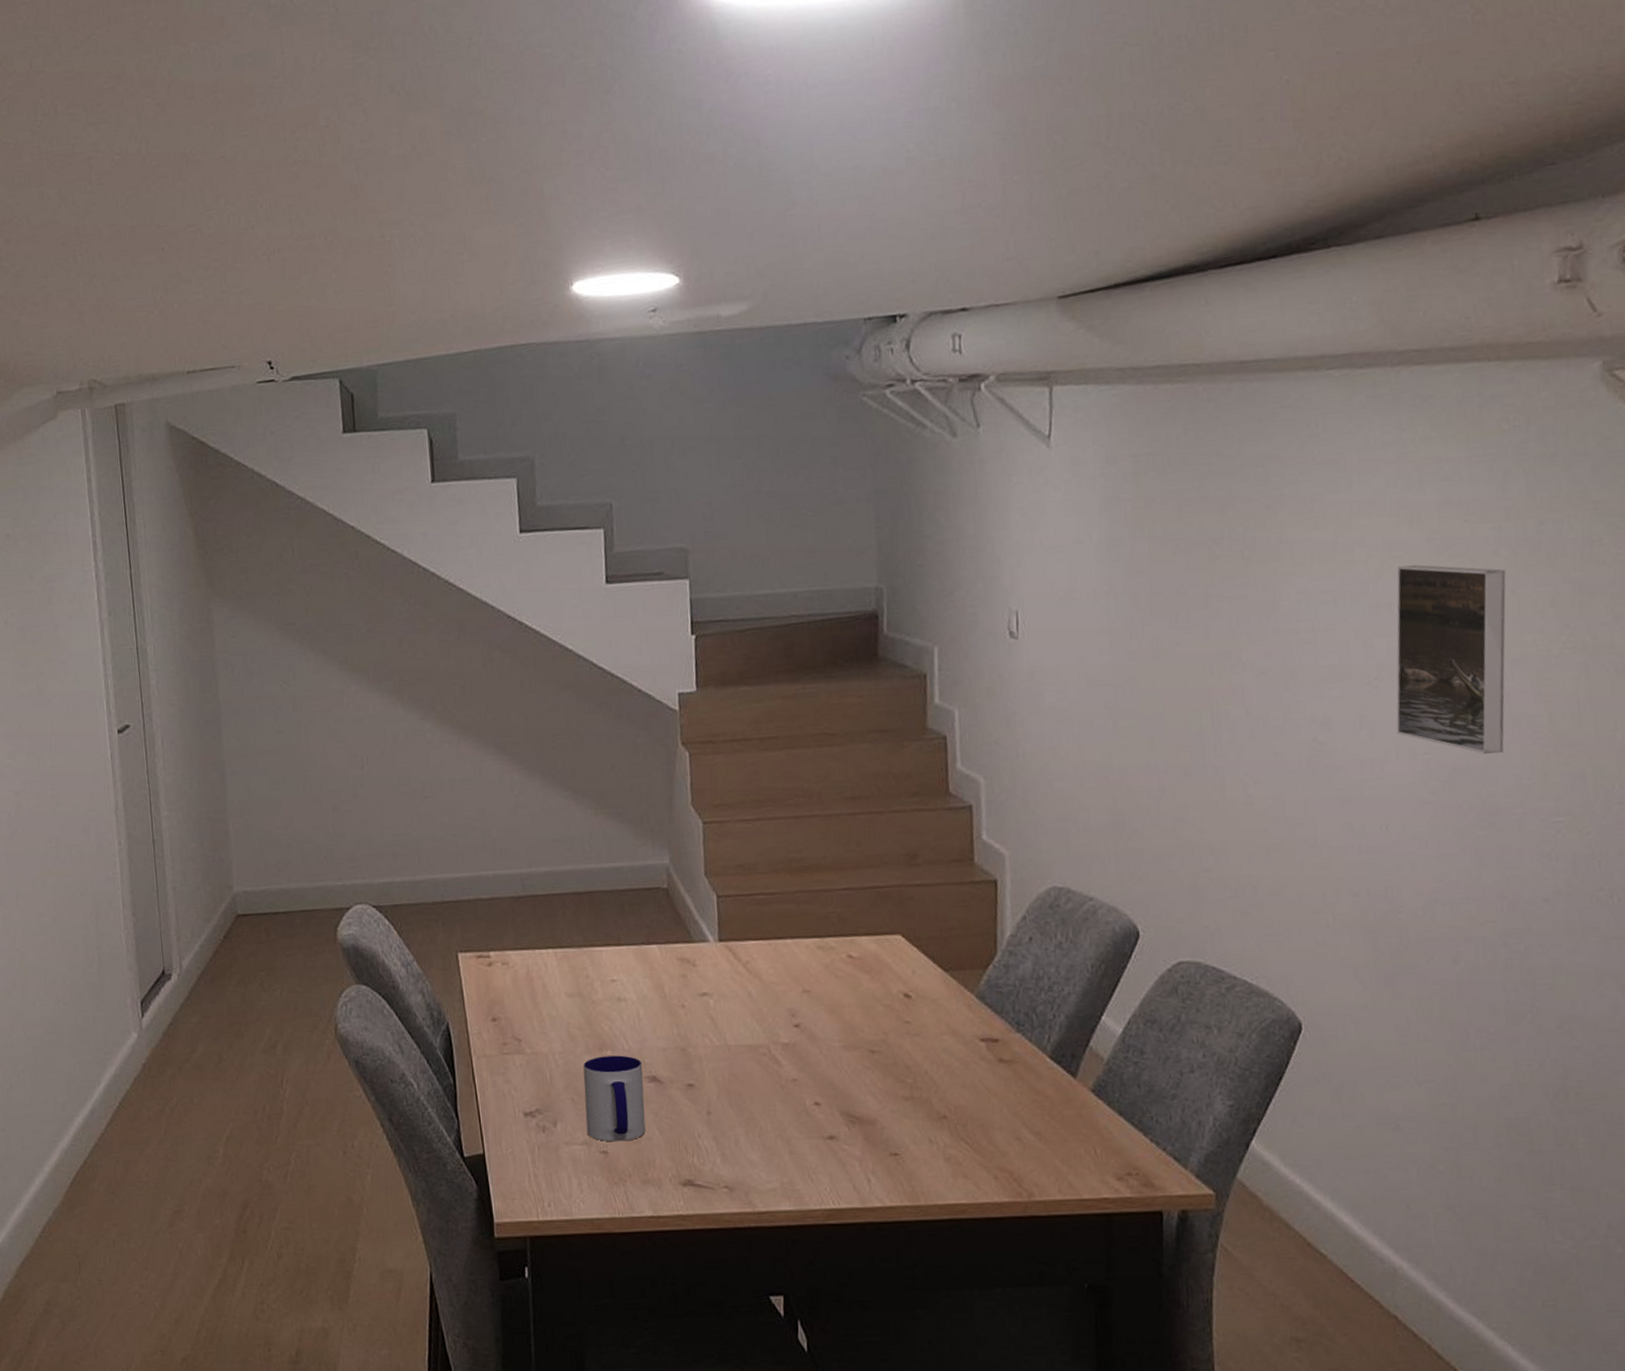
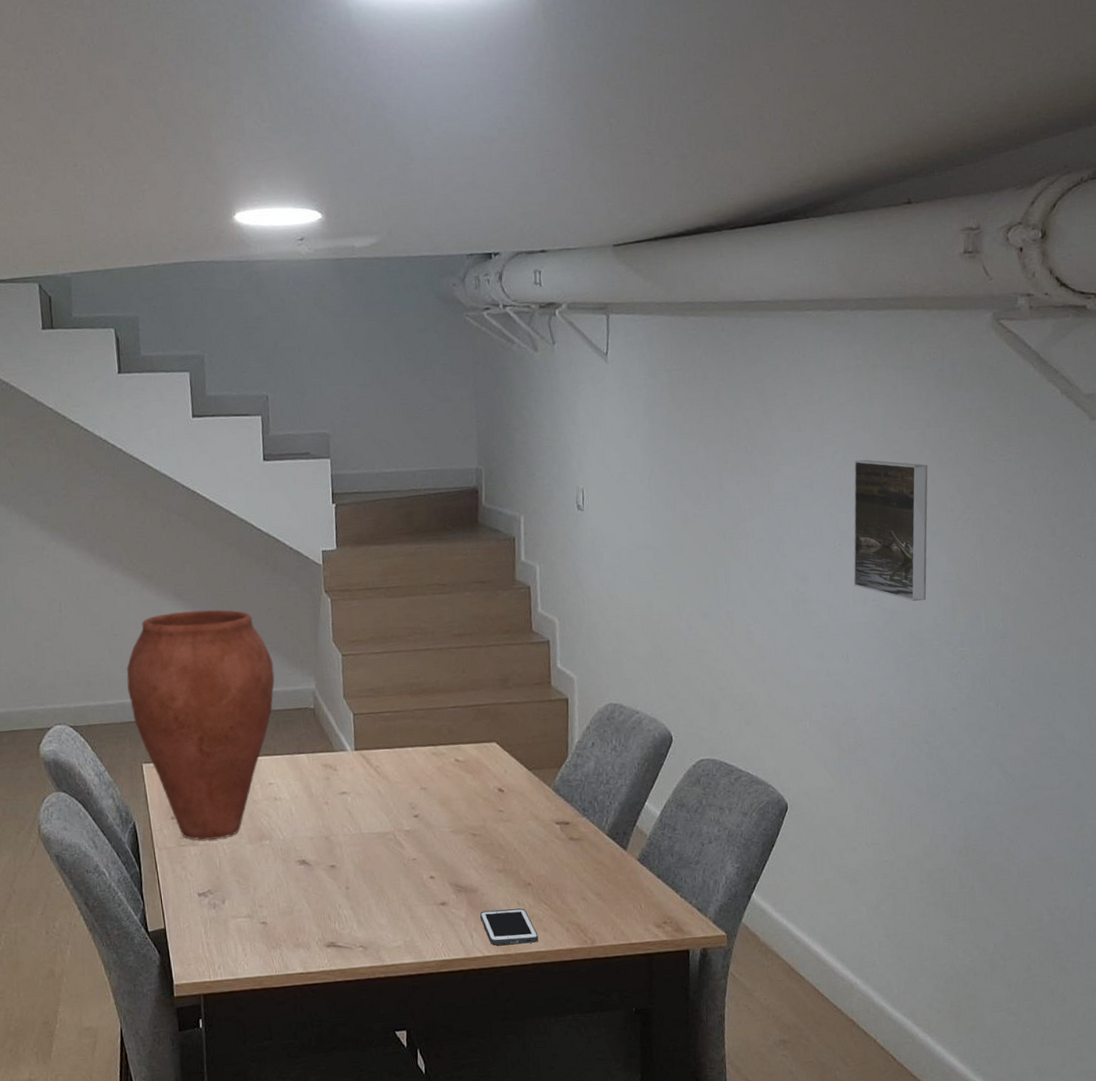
vase: none [439,766,619,1048] -> present [126,609,275,840]
mug: present [583,1055,646,1142] -> none [246,844,297,914]
cell phone: none [880,1147,957,1194] -> present [480,908,539,946]

